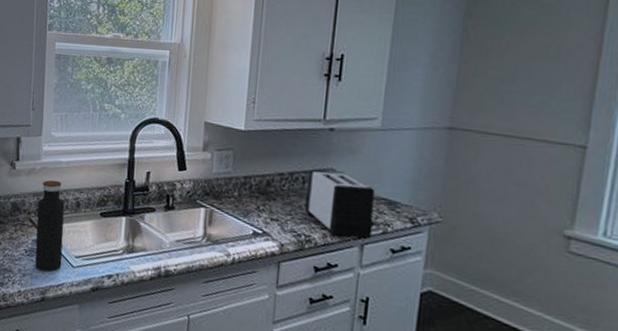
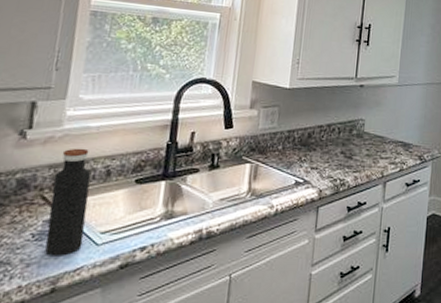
toaster: present [304,169,375,240] -> none [340,120,394,179]

